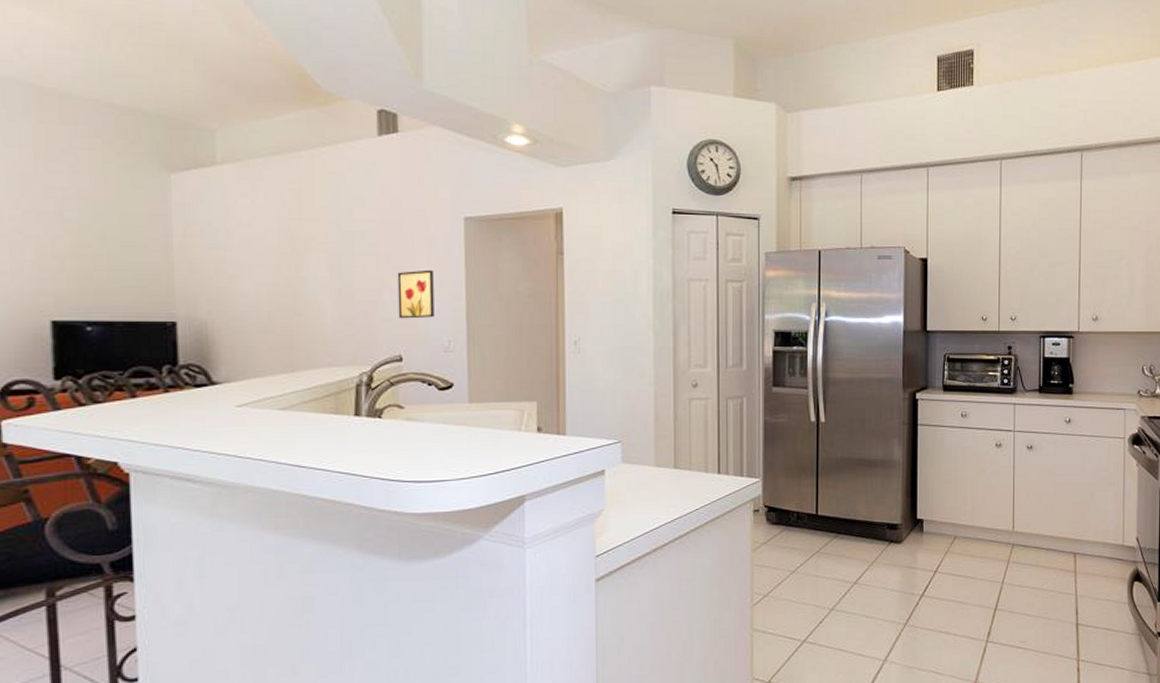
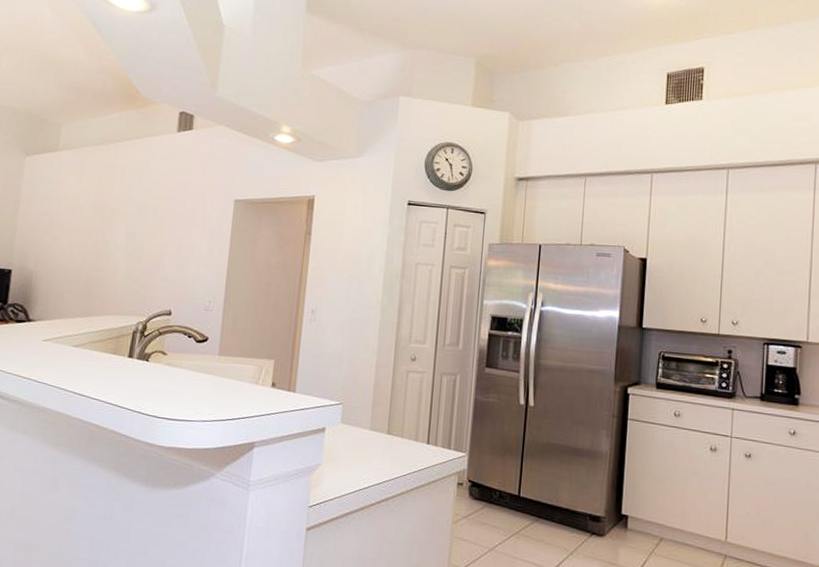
wall art: present [397,269,434,319] -> none [173,241,205,281]

